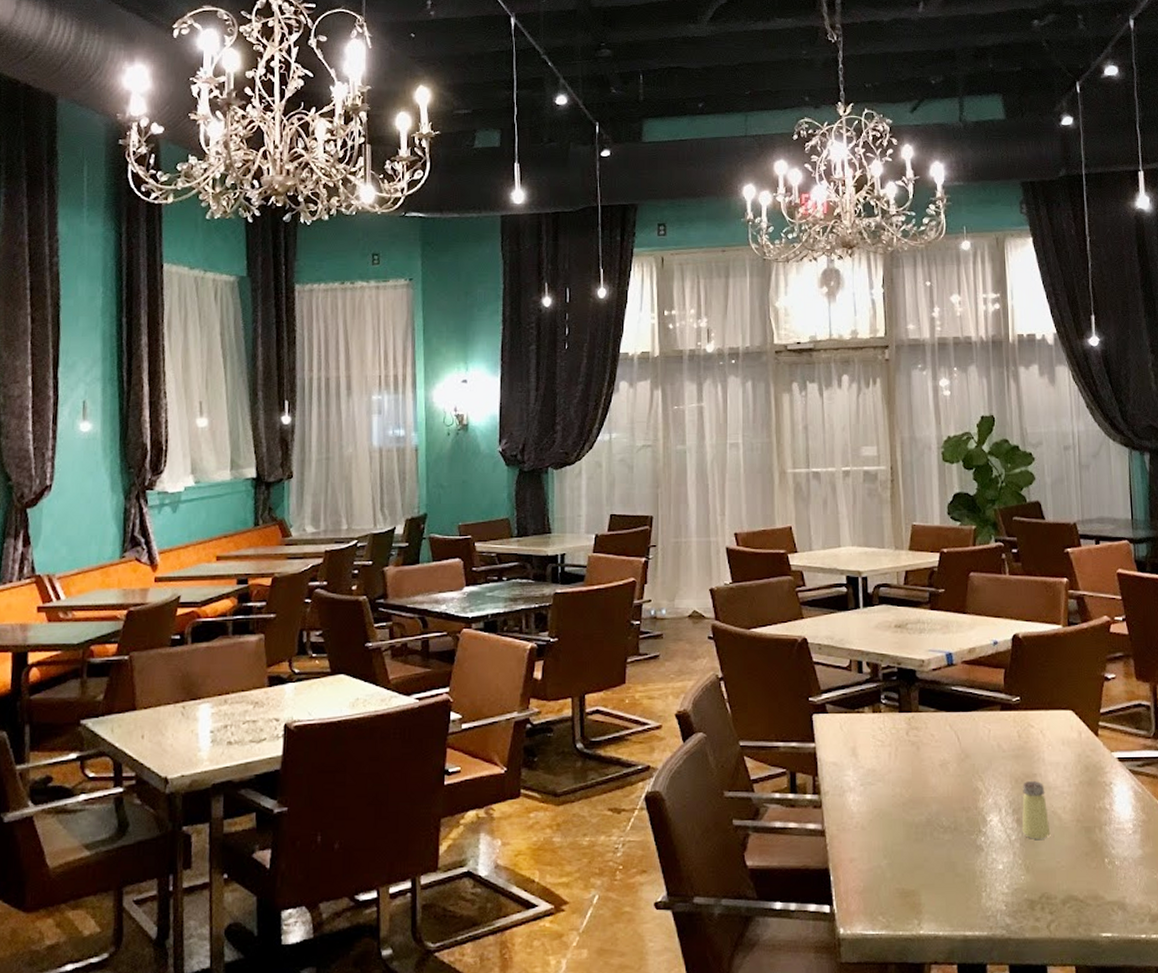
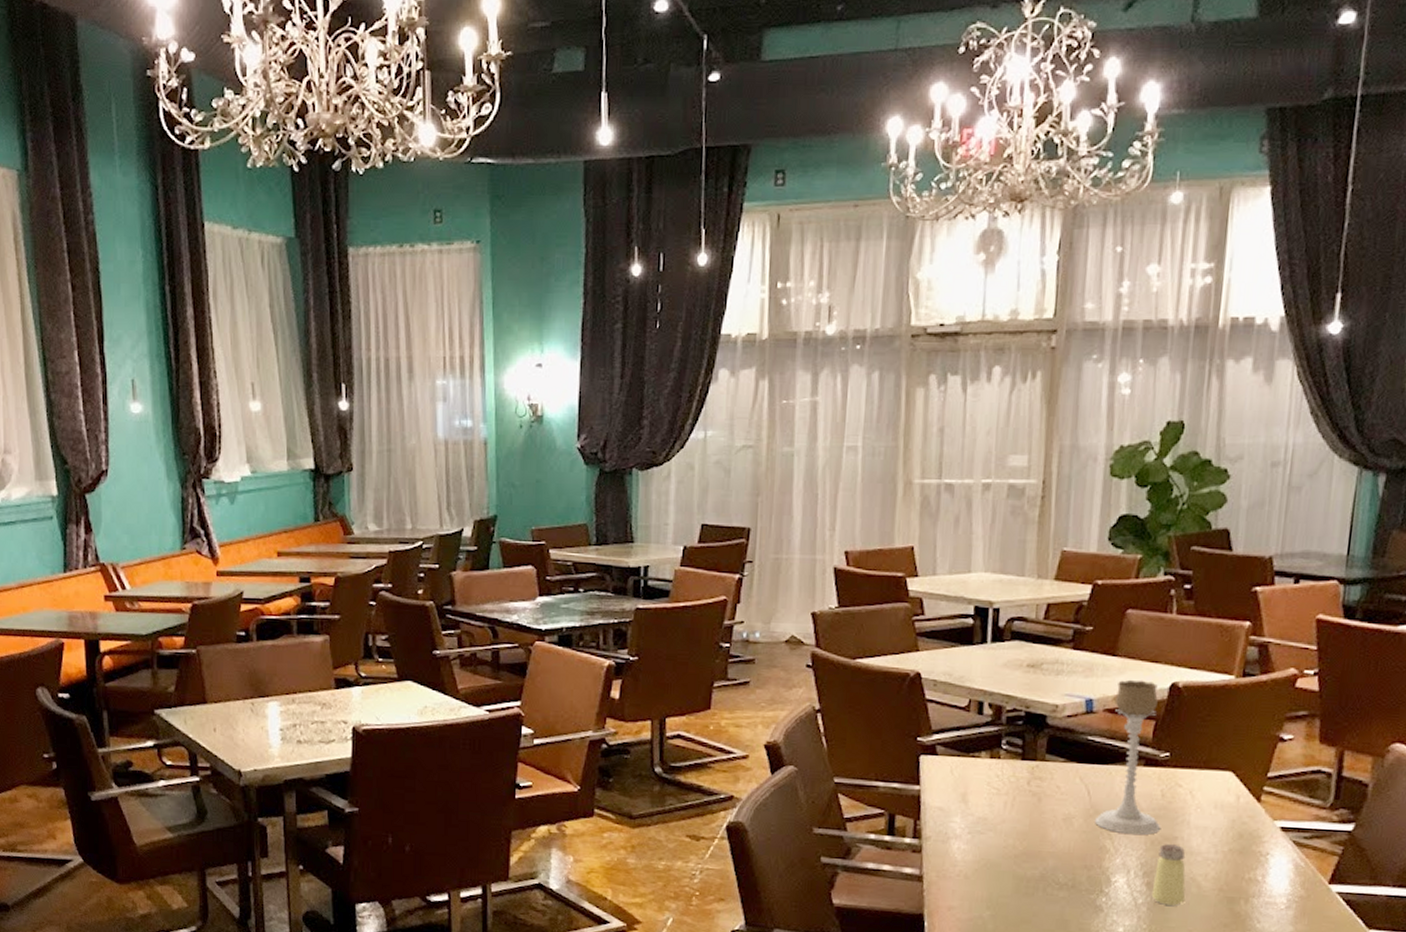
candle holder: none [967,633,1022,775] -> present [1095,679,1161,835]

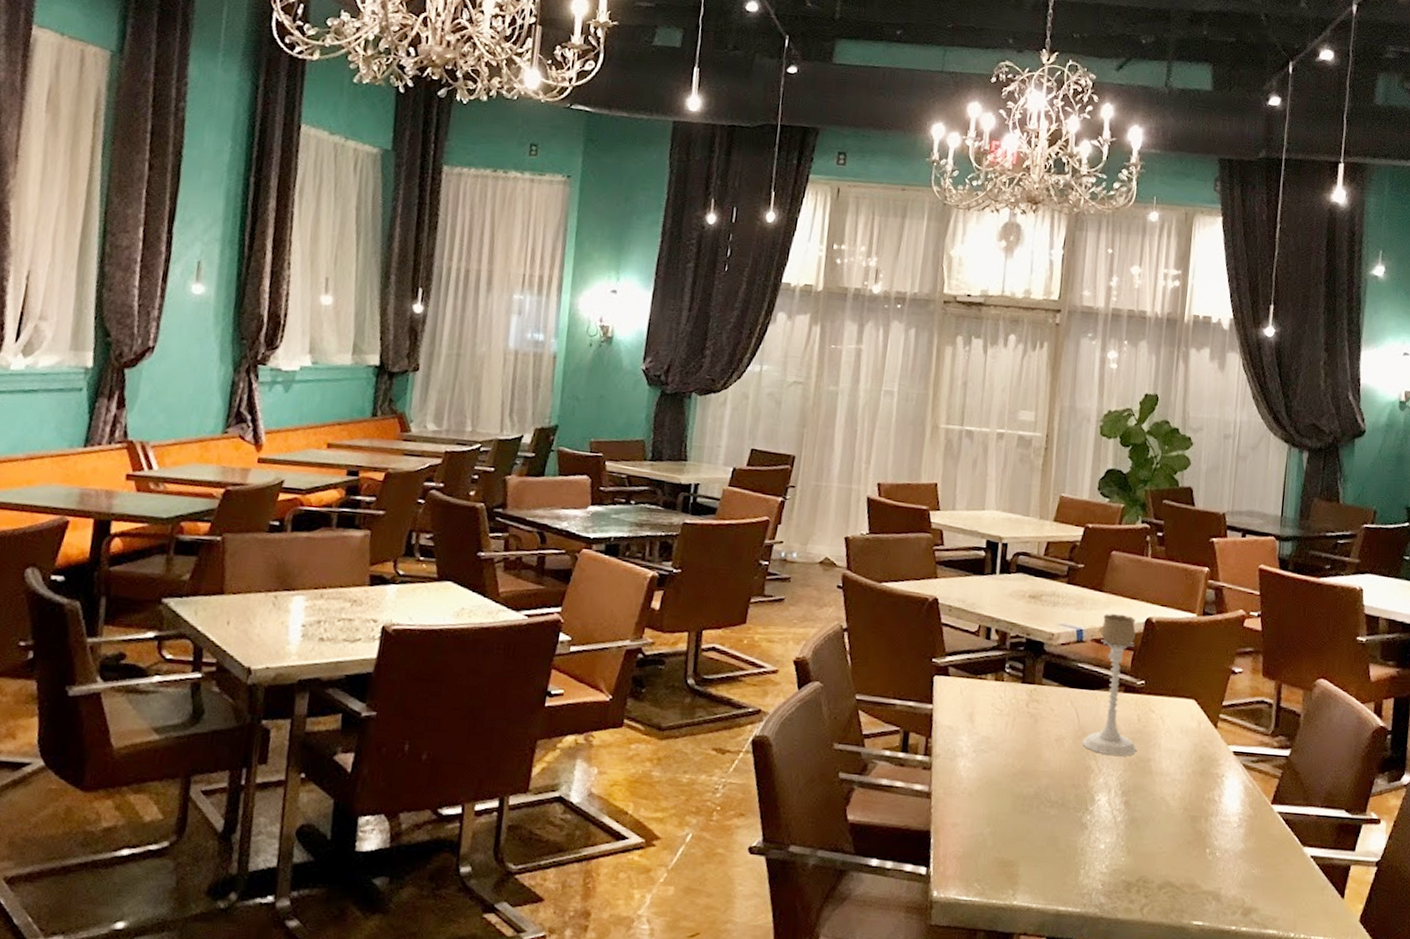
saltshaker: present [1151,844,1186,906] -> none [1128,765,1157,824]

